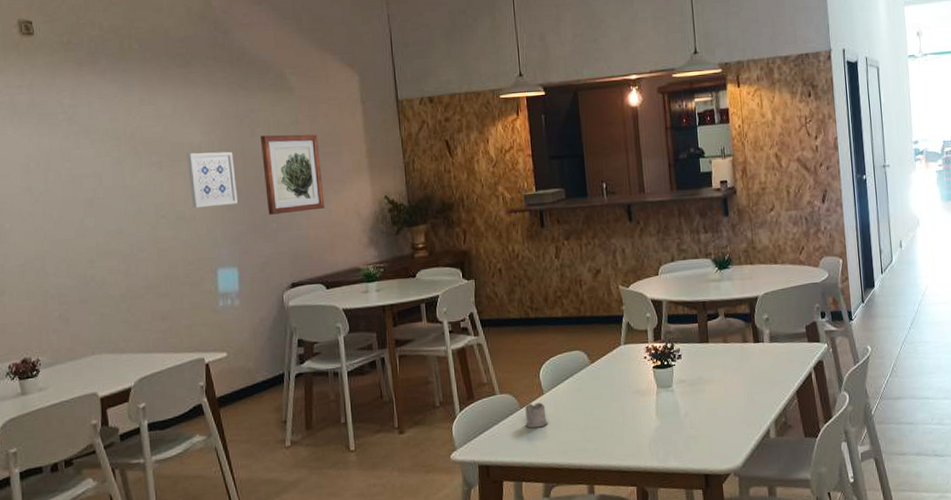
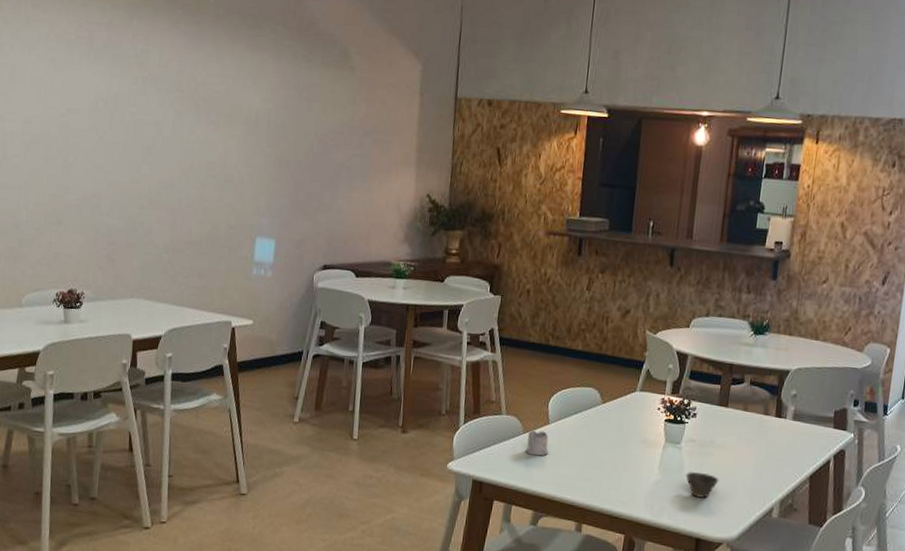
wall art: present [187,151,238,209] -> none [242,117,288,177]
wall art: present [260,134,325,215] -> none [312,111,372,197]
cup: none [683,410,715,435] -> present [685,472,719,498]

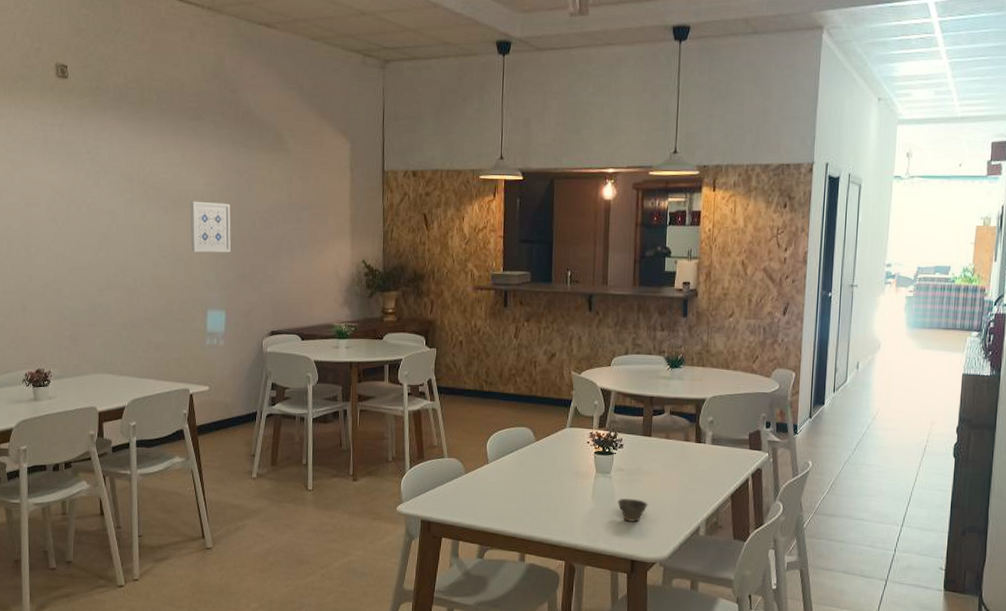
wall art: none [242,117,288,177] -> present [190,201,231,253]
tea glass holder: present [525,430,549,456] -> none [468,470,489,494]

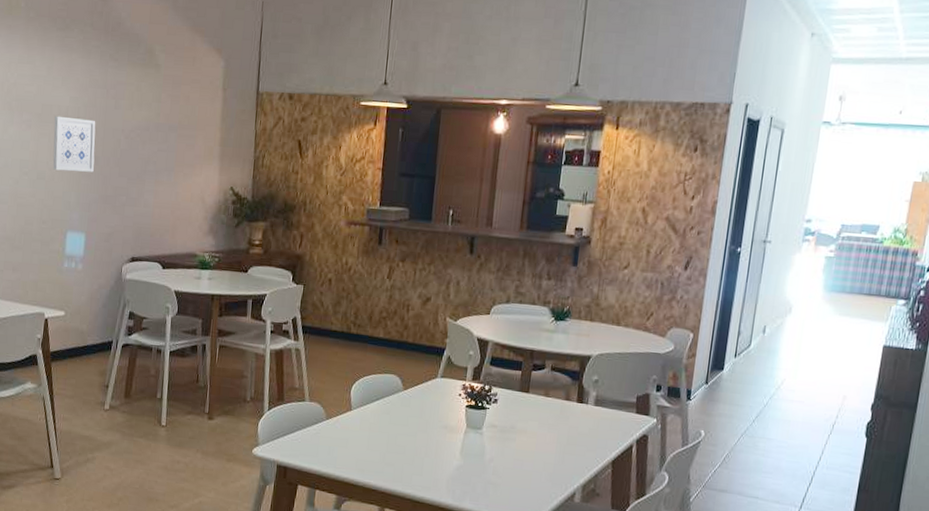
cup: present [617,499,648,522] -> none [487,457,521,483]

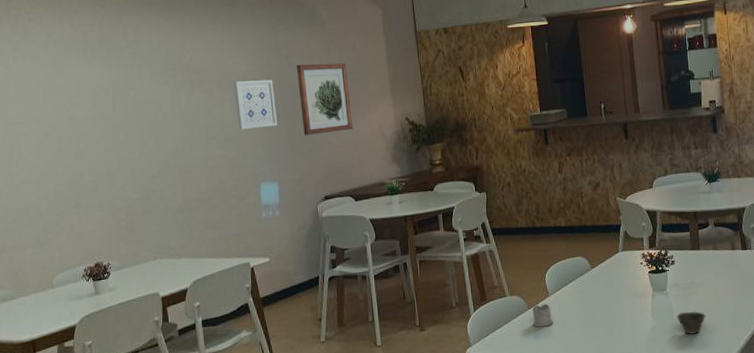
wall art: none [120,109,176,190] -> present [296,63,353,135]
tea glass holder: none [328,416,351,442] -> present [532,303,553,327]
cup: none [487,457,521,483] -> present [676,311,706,335]

